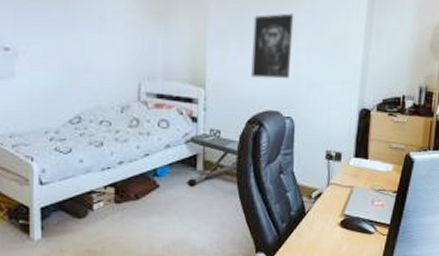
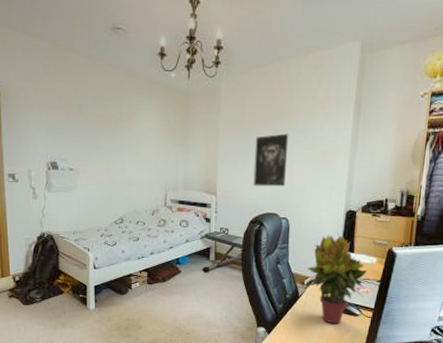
potted plant: none [315,137,383,244] -> present [307,234,368,324]

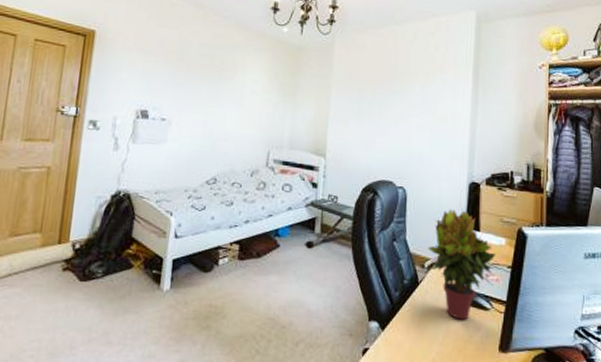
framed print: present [253,133,289,187] -> none [367,95,406,152]

